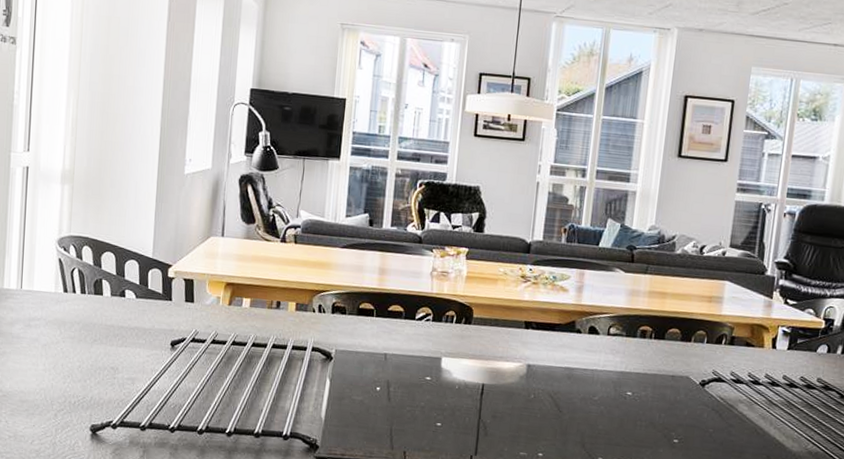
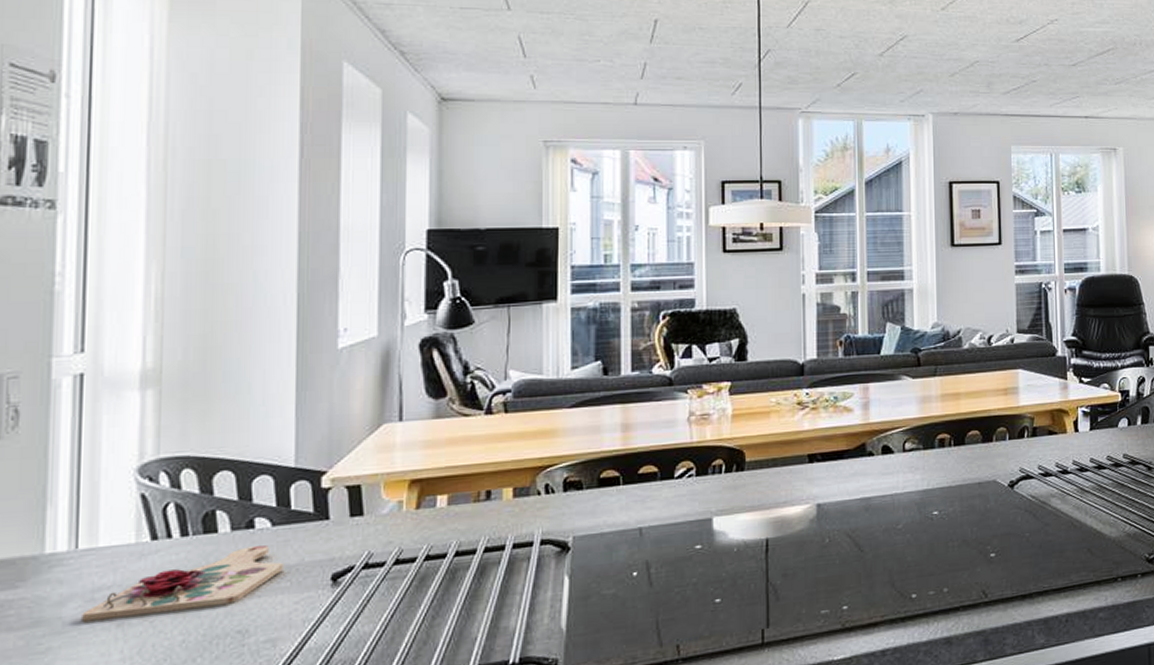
cutting board: none [23,309,141,347] -> present [82,545,283,621]

